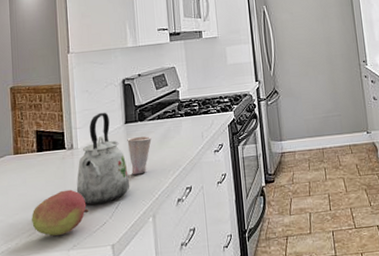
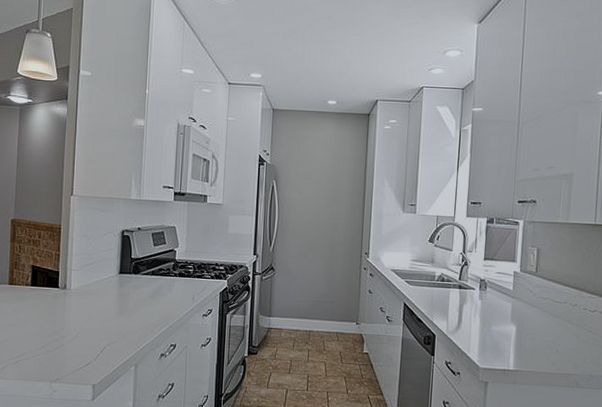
fruit: present [32,189,89,236] -> none [20,326,75,368]
kettle: present [76,112,130,205] -> none [65,259,117,345]
cup: present [127,136,152,175] -> none [119,287,143,325]

